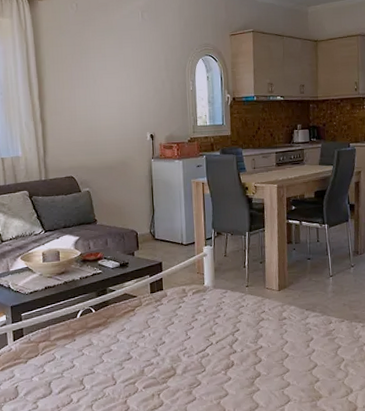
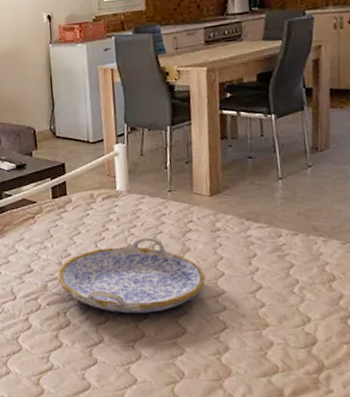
serving tray: none [153,325,274,393] -> present [57,237,205,314]

